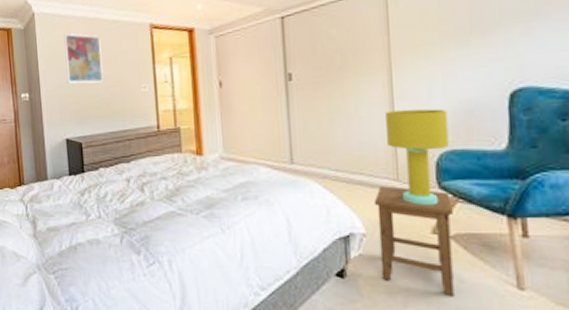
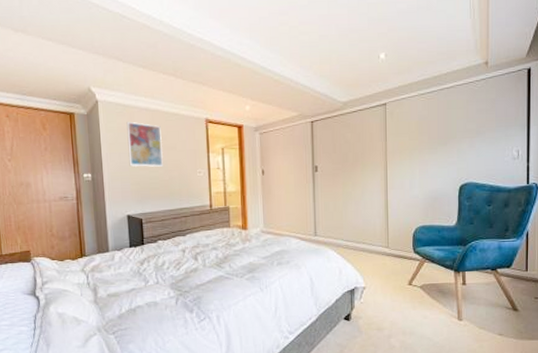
stool: present [373,186,454,297] -> none [371,252,422,329]
table lamp: present [386,109,449,205] -> none [382,196,422,265]

